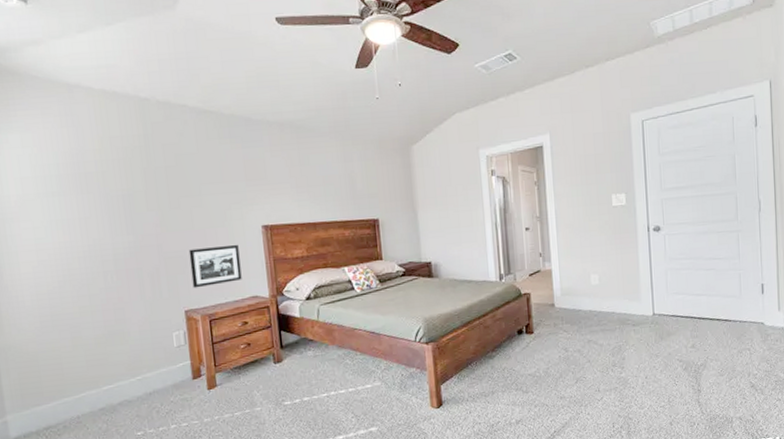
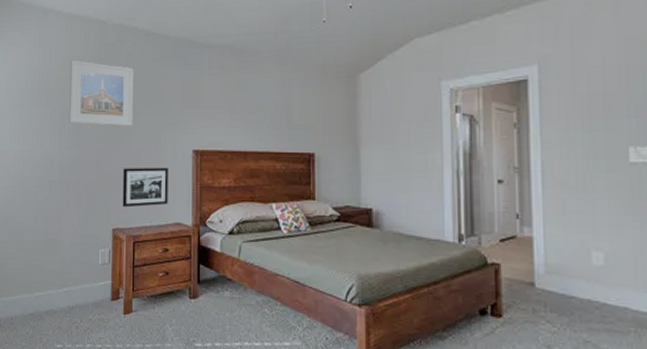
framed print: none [111,140,194,209] -> present [68,59,134,126]

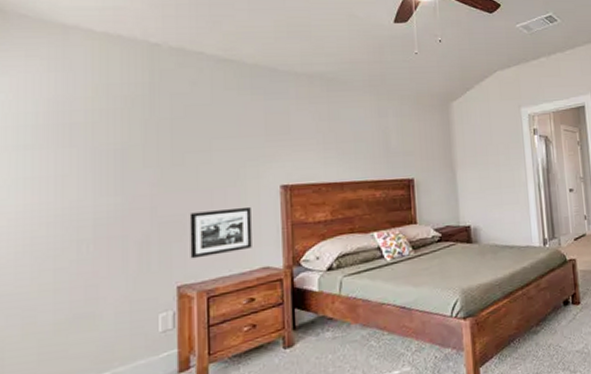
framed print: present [68,59,134,126] -> none [106,88,202,166]

